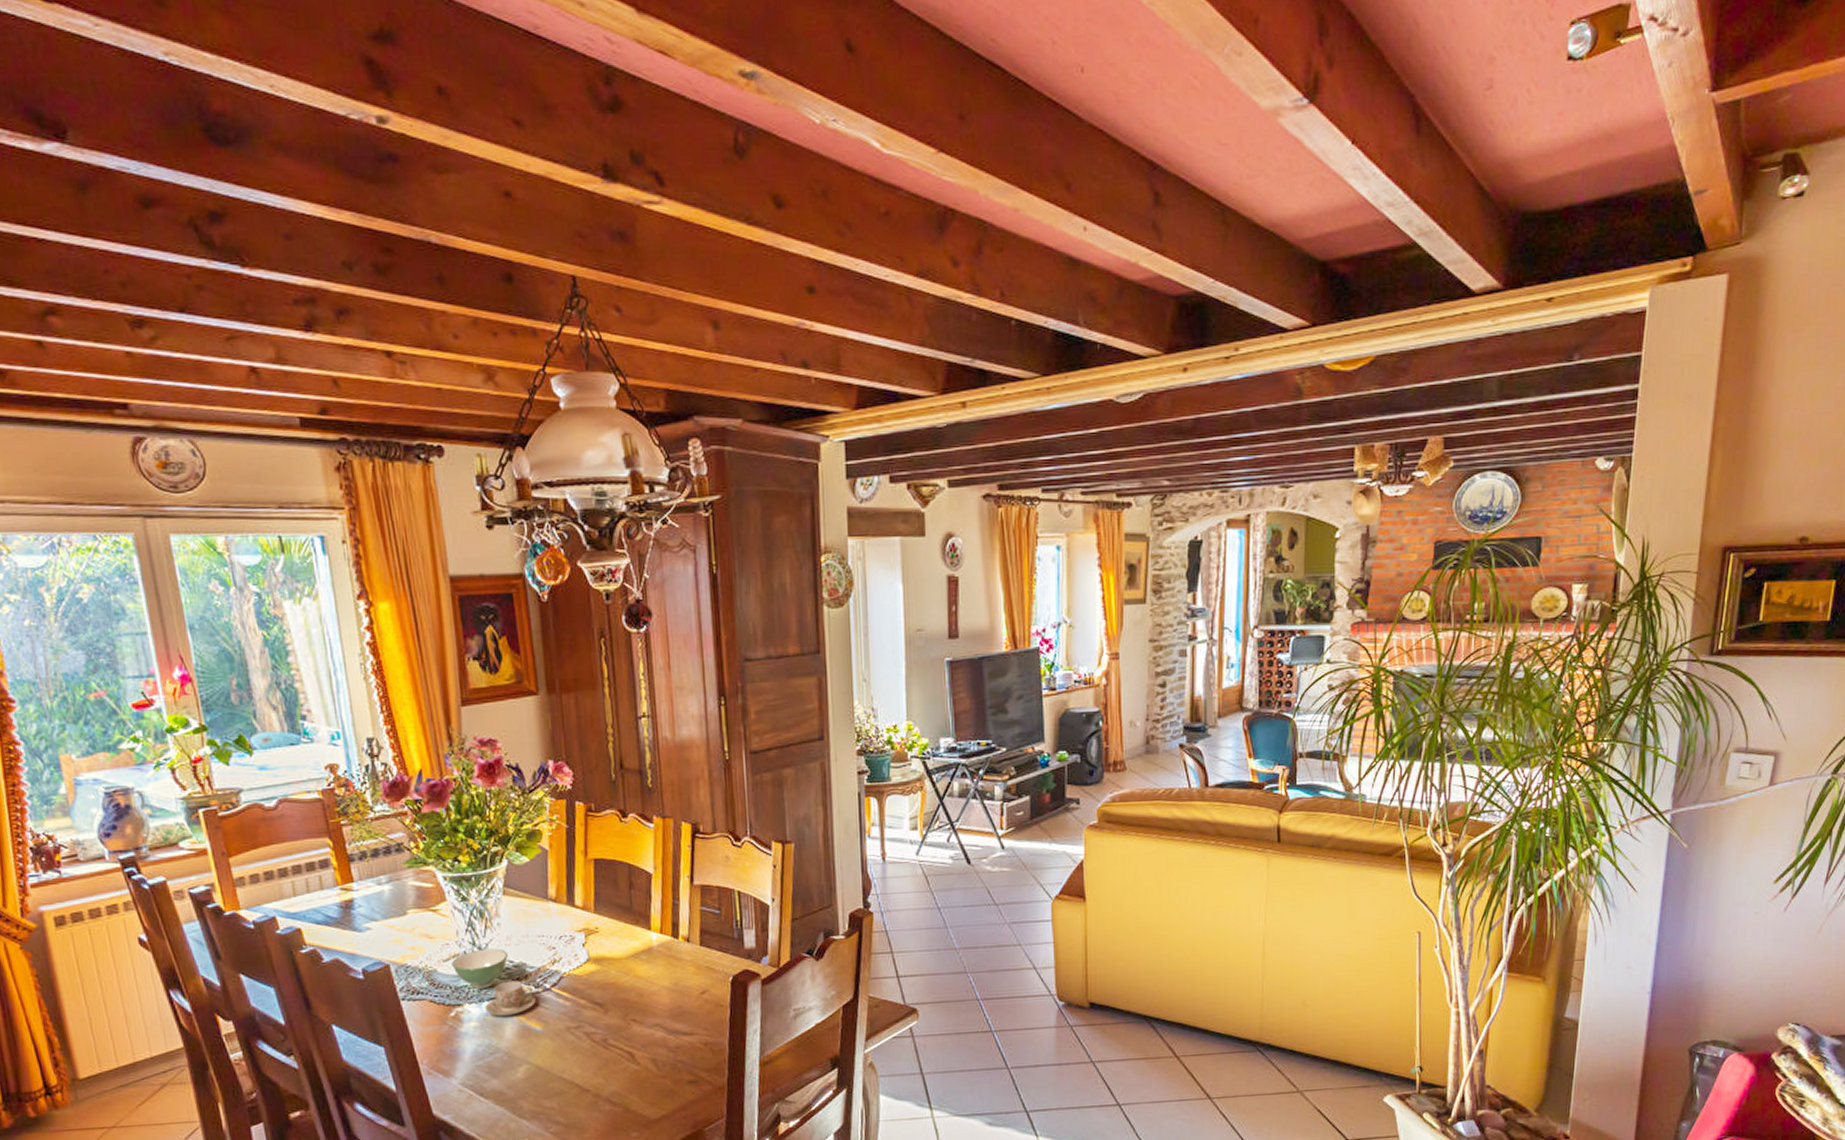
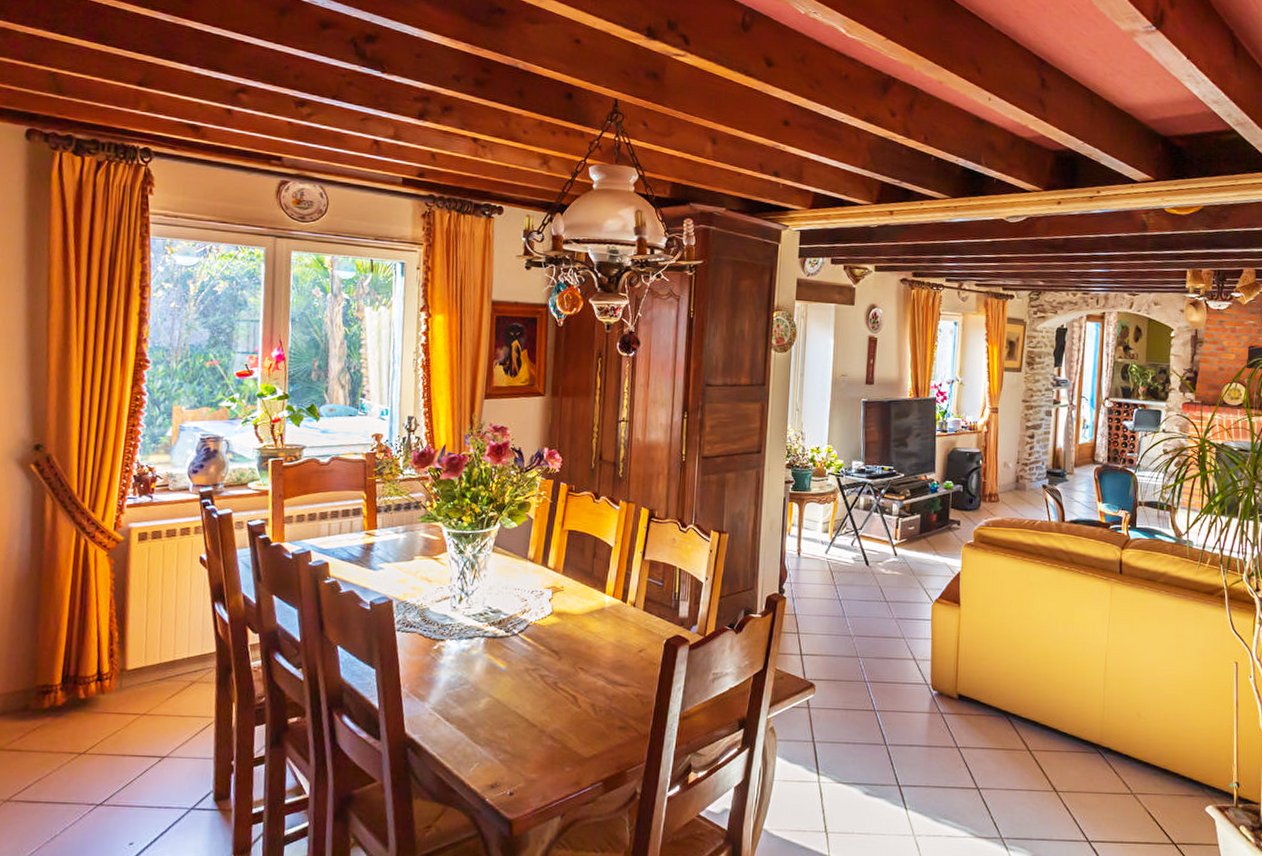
bowl: present [451,948,508,990] -> none [442,595,488,629]
teacup: present [485,980,536,1016] -> none [462,624,505,654]

